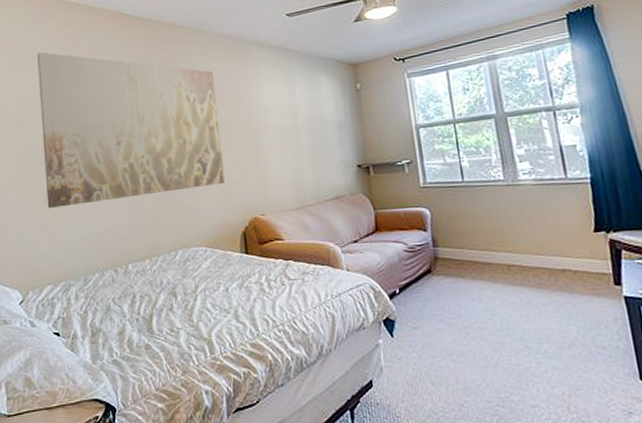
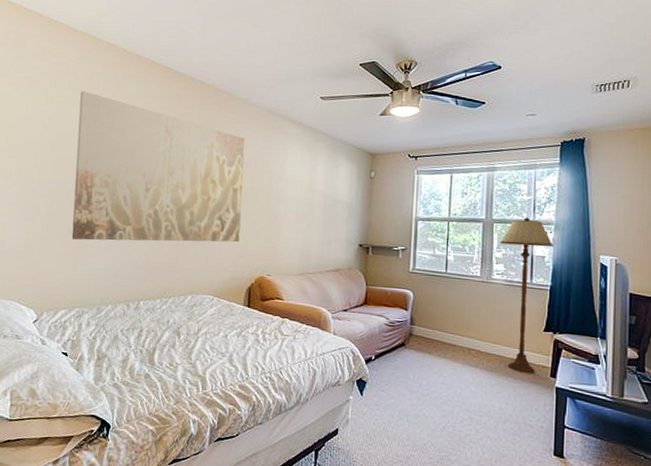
floor lamp: none [519,104,595,286] -> present [500,218,554,374]

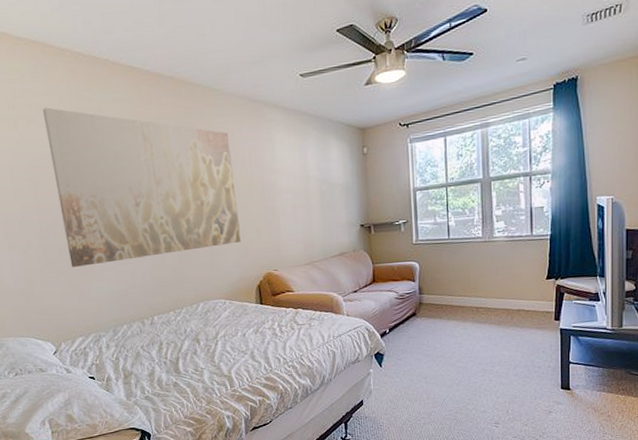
floor lamp: present [500,218,554,374] -> none [499,170,551,322]

